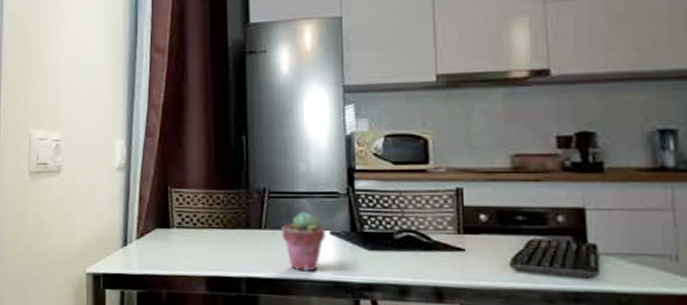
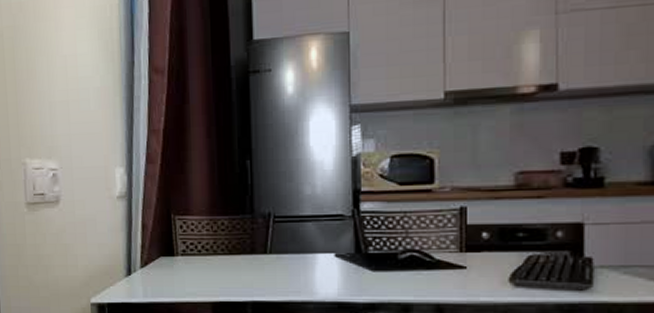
potted succulent: present [281,211,326,272] -> none [287,234,331,294]

